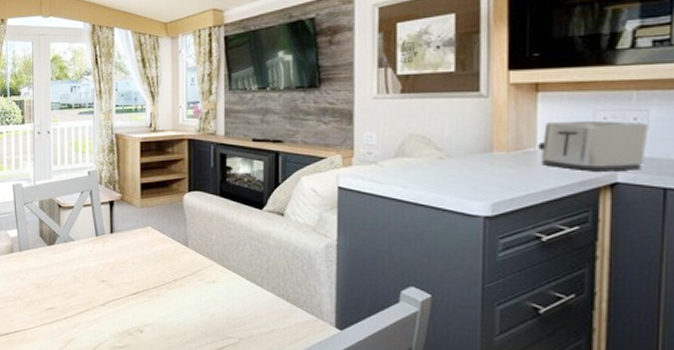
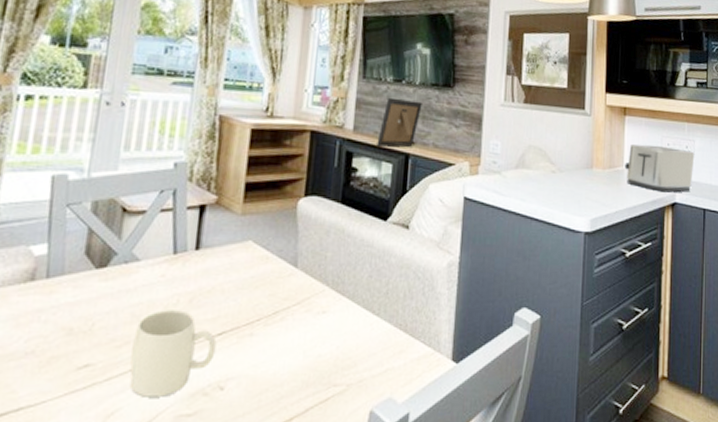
mug: none [77,275,134,333] -> present [130,310,217,397]
picture frame: none [247,104,288,148] -> present [377,97,422,148]

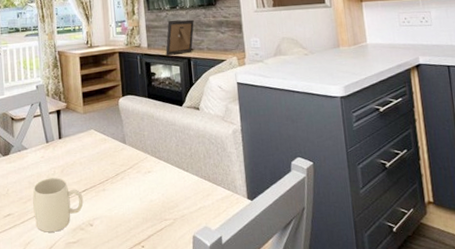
toaster: present [625,143,695,193] -> none [367,20,433,58]

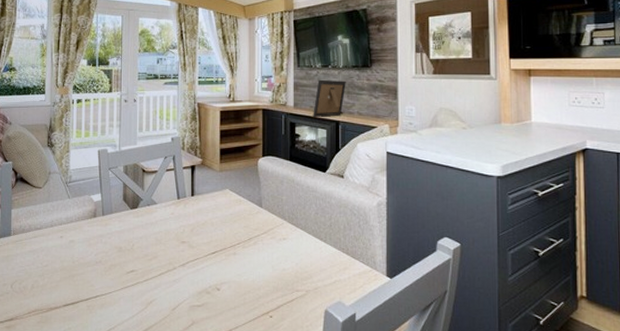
mug: present [32,177,84,232] -> none [158,236,212,293]

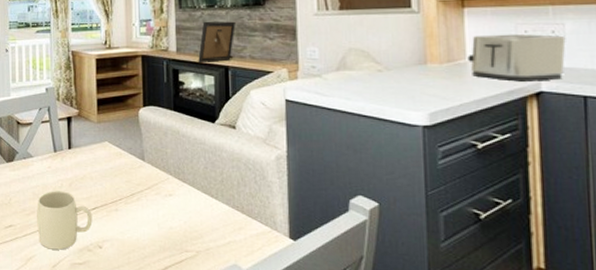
mug: none [158,236,212,293] -> present [37,191,93,250]
toaster: none [532,100,605,140] -> present [467,33,566,82]

